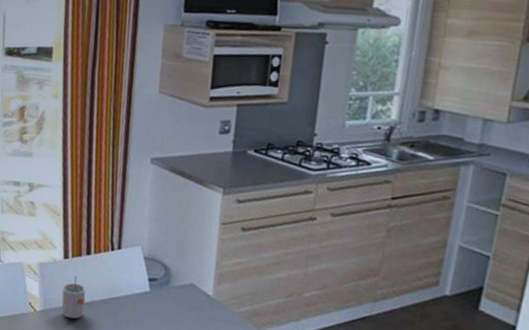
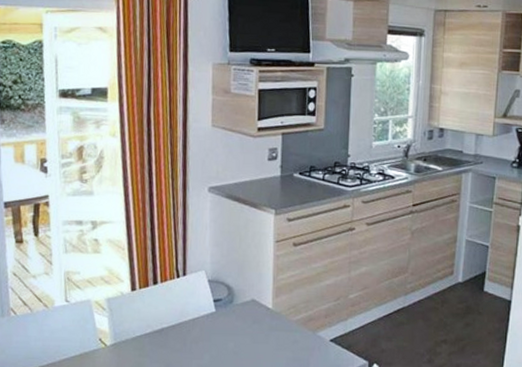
mug: present [61,275,86,319] -> none [131,305,155,349]

